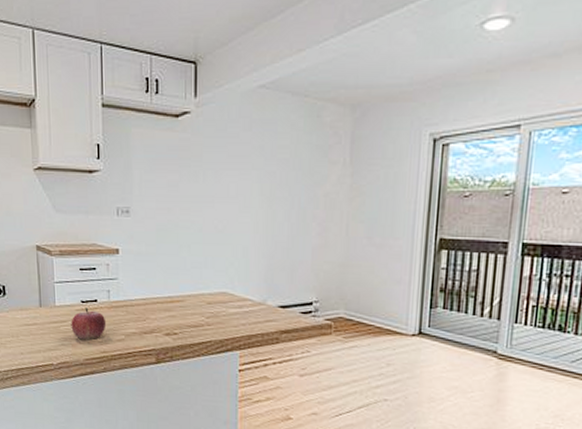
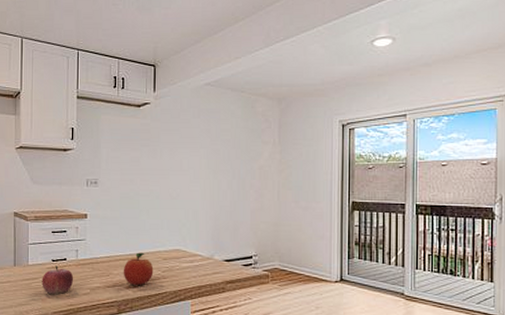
fruit: none [161,294,196,332] -> present [123,252,154,285]

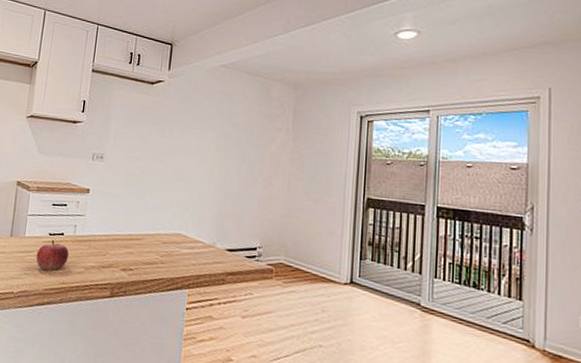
fruit: present [123,252,154,285] -> none [120,233,152,269]

